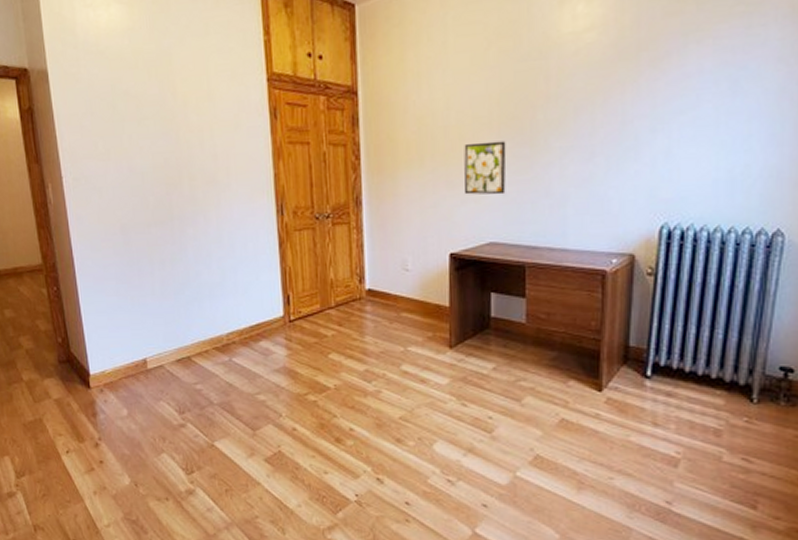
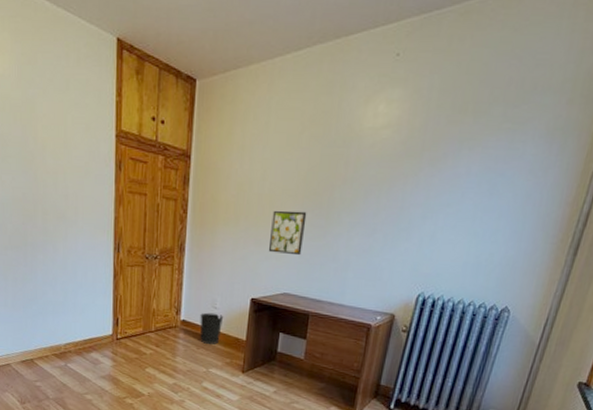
wastebasket: none [389,276,419,316] -> present [200,312,224,345]

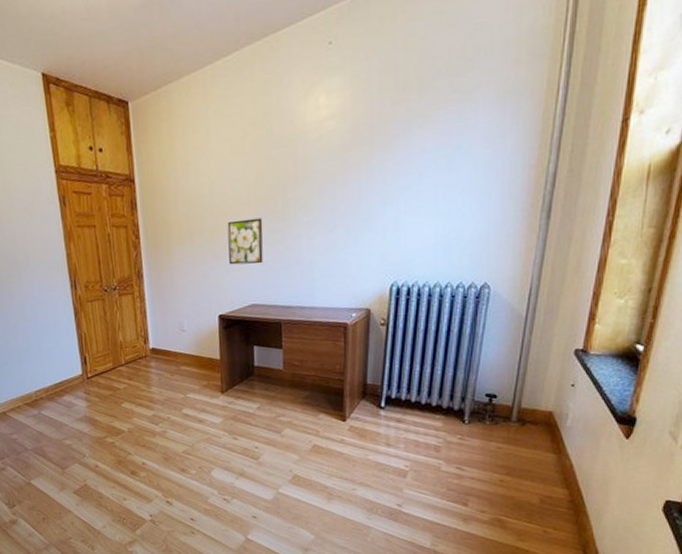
wastebasket: present [200,312,224,345] -> none [169,336,194,369]

